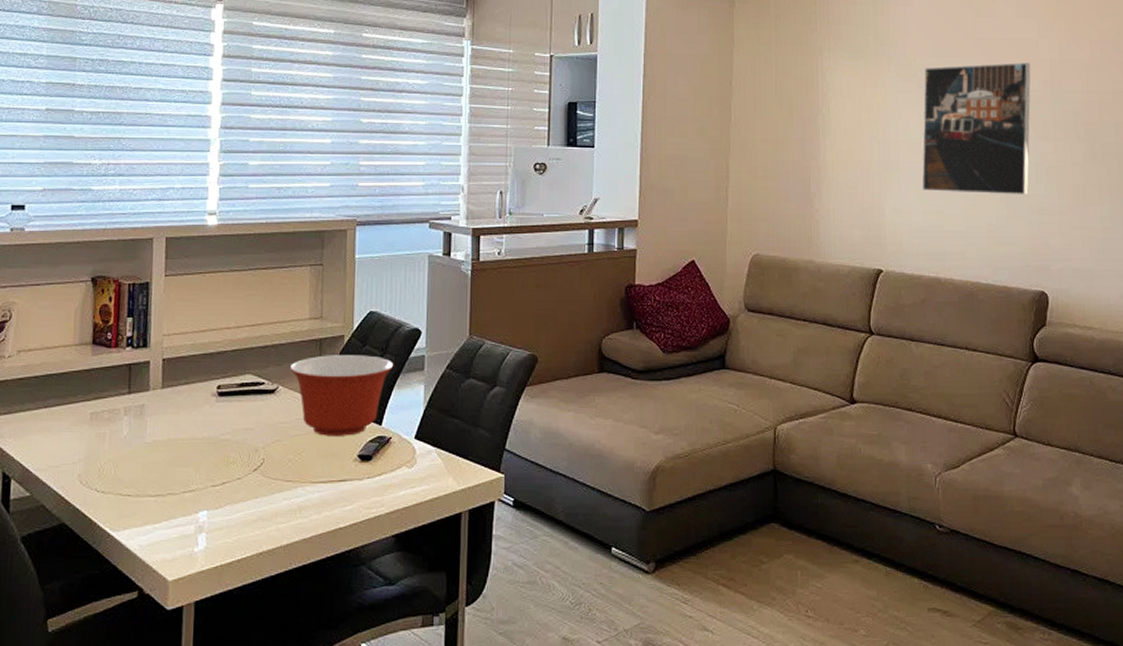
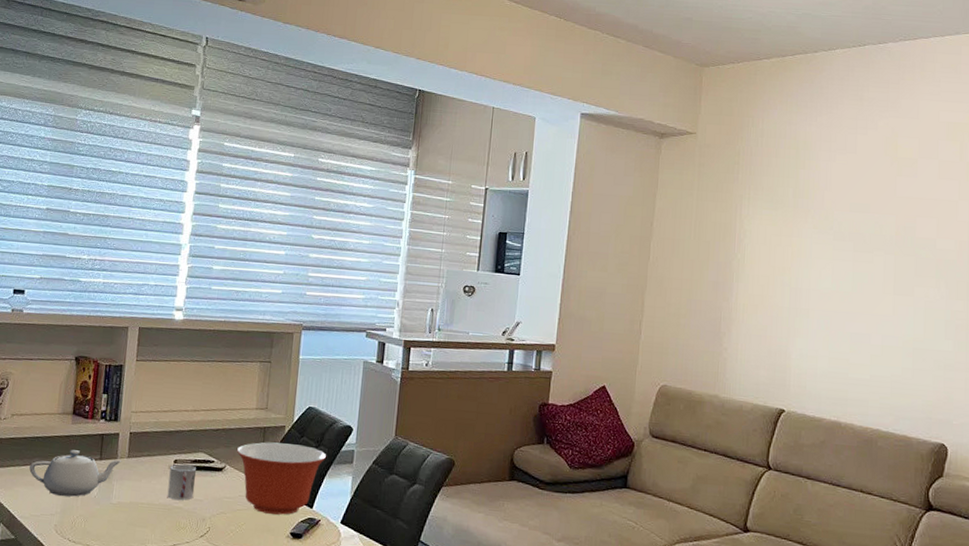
teapot: none [43,385,156,440] -> present [29,450,122,497]
cup: none [211,390,244,431] -> present [167,464,196,500]
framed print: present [921,62,1031,195] -> none [829,221,949,351]

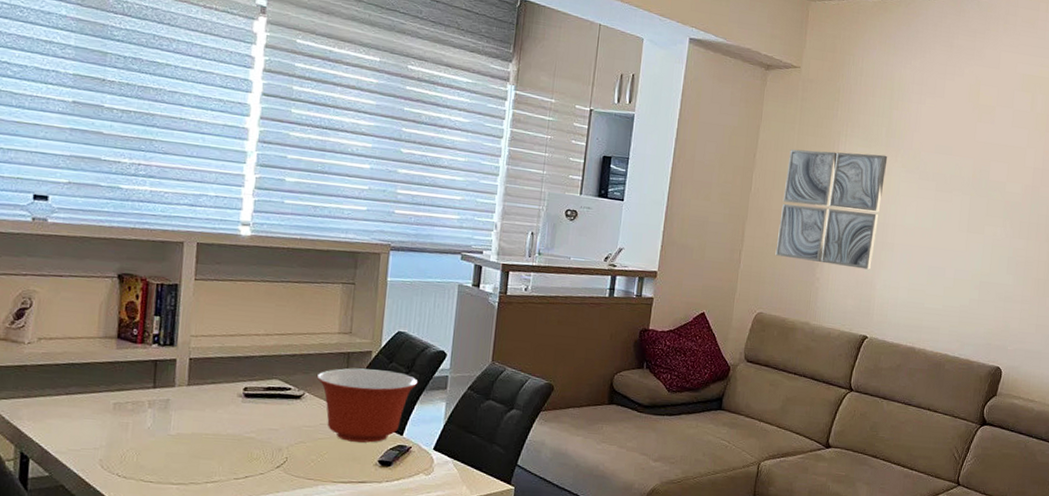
teapot: present [29,450,122,497] -> none [64,377,181,429]
cup: present [167,464,196,500] -> none [236,391,270,430]
wall art: none [678,215,797,338] -> present [775,149,888,270]

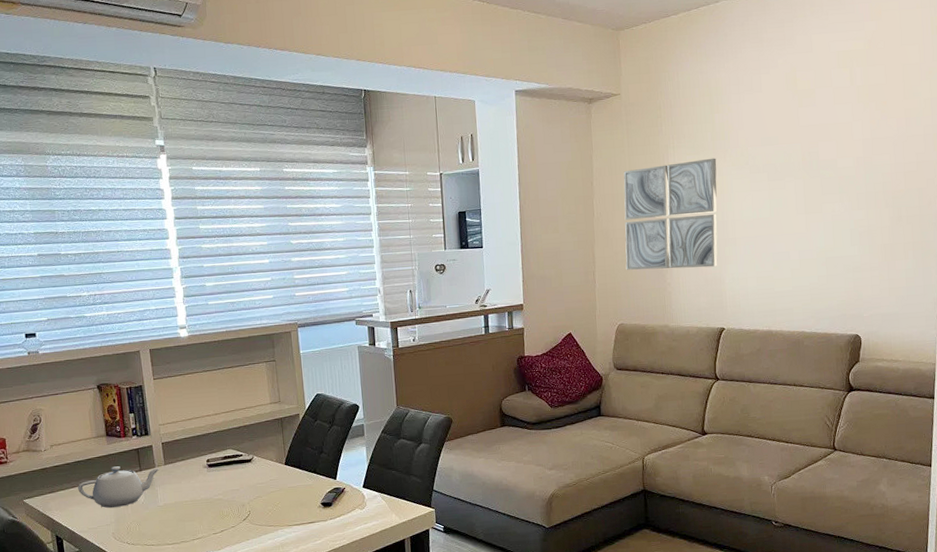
teapot: none [64,377,181,429] -> present [78,466,160,508]
mixing bowl: present [317,368,418,443] -> none [261,427,341,491]

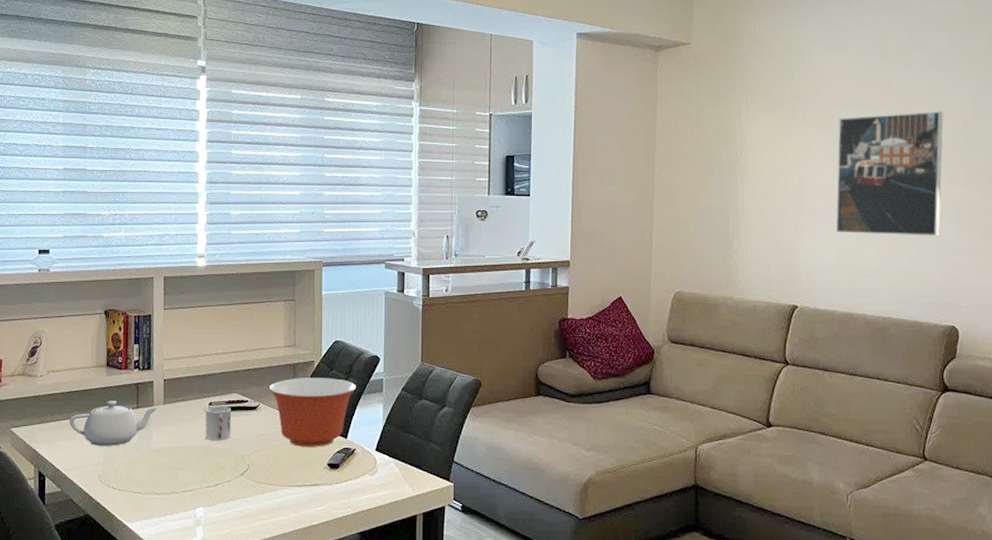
cup: none [204,461,231,493] -> present [205,406,232,441]
mixing bowl: none [261,427,341,491] -> present [269,378,357,447]
wall art: present [623,158,718,270] -> none [687,117,795,236]
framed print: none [755,143,846,261] -> present [835,111,944,236]

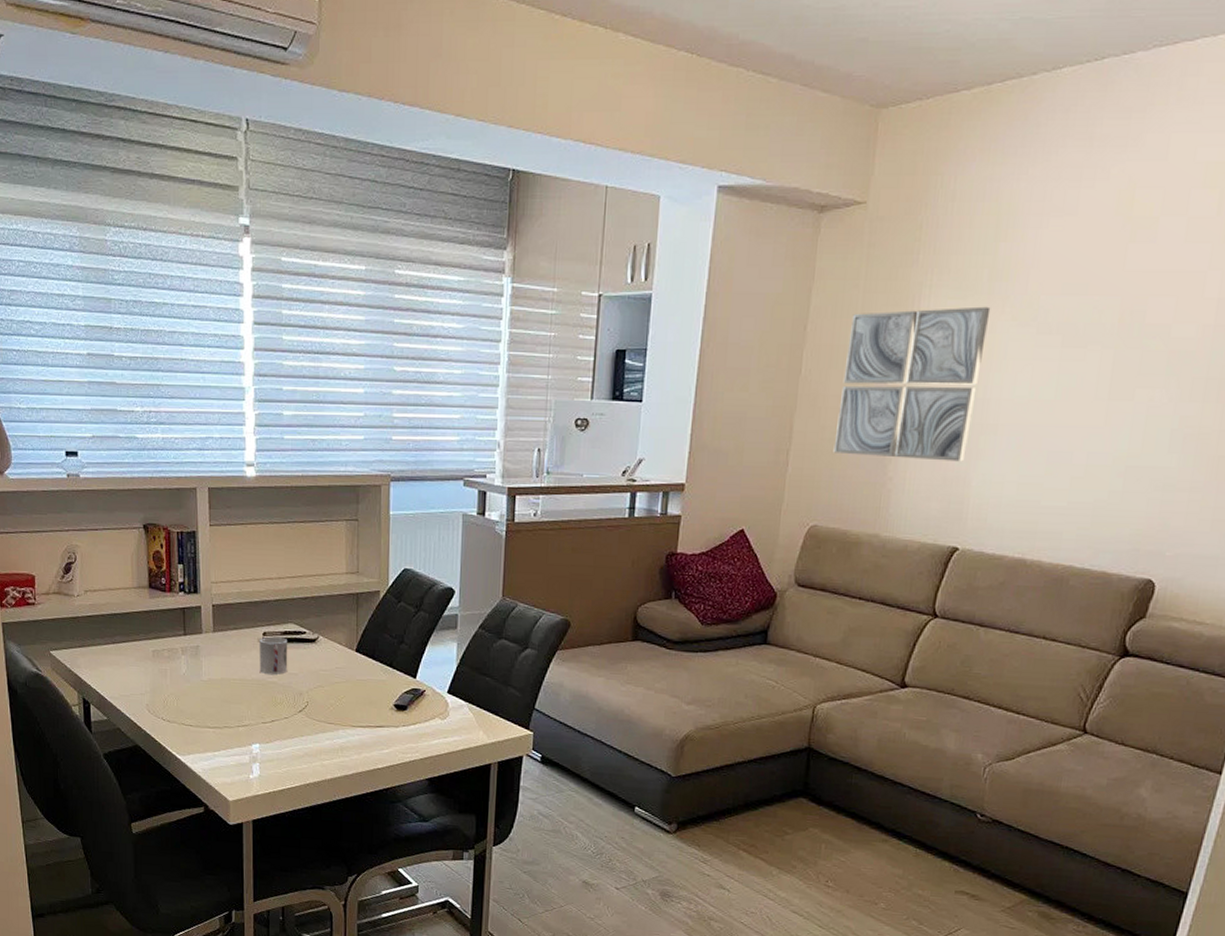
teapot: present [69,401,159,446] -> none [112,626,208,675]
mixing bowl: present [269,378,357,447] -> none [330,609,428,687]
wall art: none [687,117,795,236] -> present [833,306,991,462]
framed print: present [835,111,944,236] -> none [1020,302,1191,468]

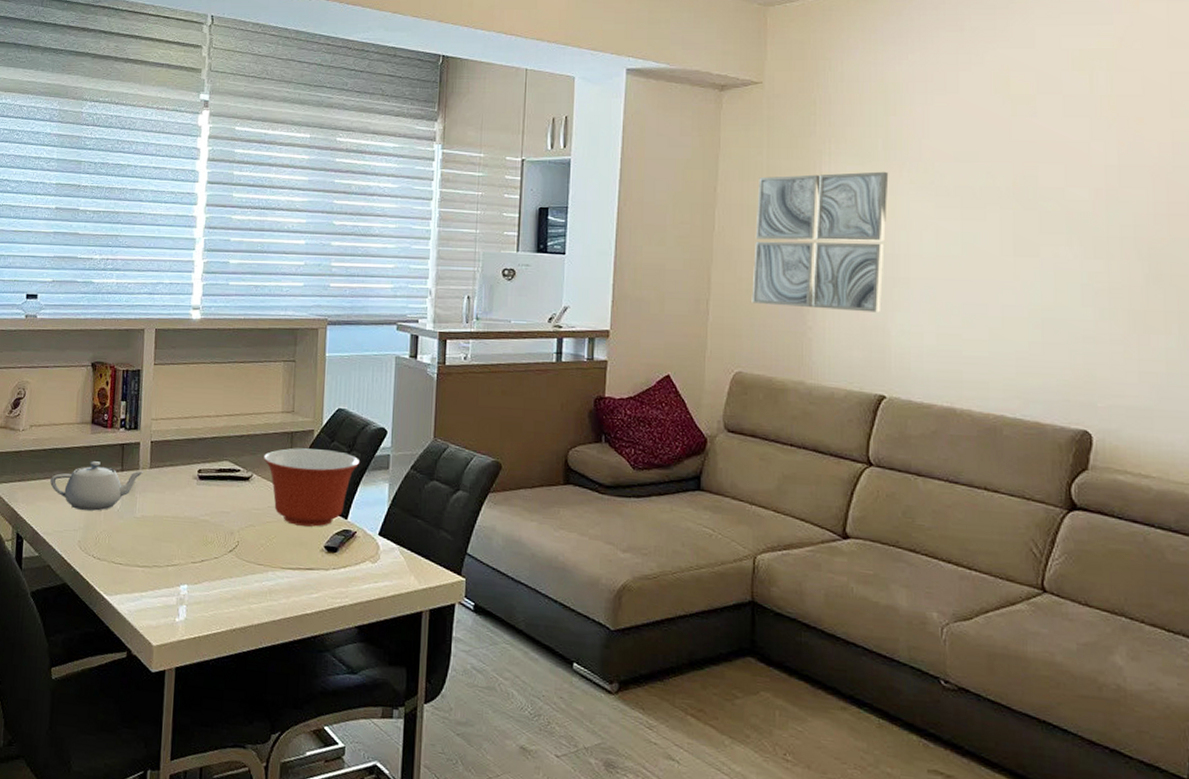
teapot: none [112,626,208,675] -> present [50,461,144,511]
cup: present [259,636,288,674] -> none [192,474,222,513]
mixing bowl: none [330,609,428,687] -> present [264,448,360,527]

